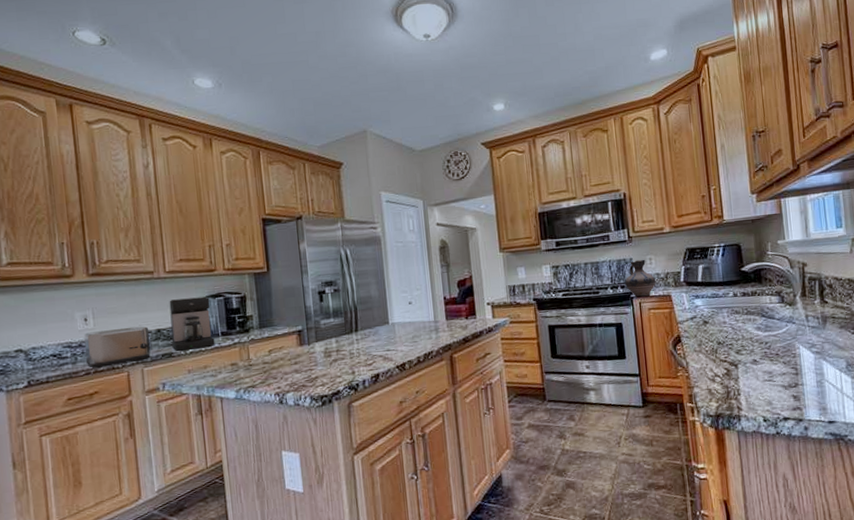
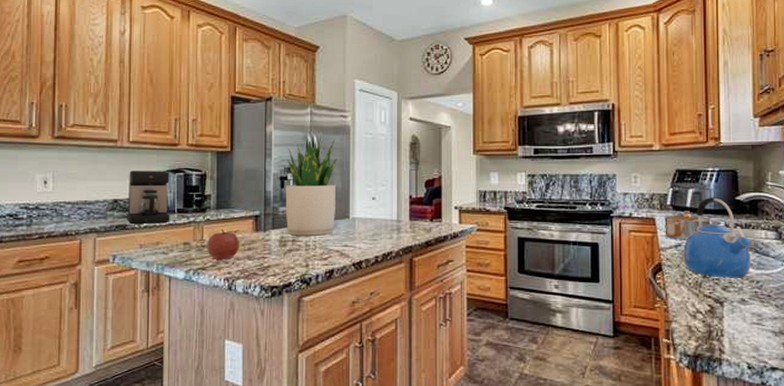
toaster: present [84,326,152,368] -> none [40,194,109,232]
fruit: none [254,346,287,377] -> present [207,228,240,259]
planter: none [323,250,376,346] -> present [285,139,337,236]
ceramic jug: present [625,259,656,297] -> none [606,177,640,217]
cooking pot: none [679,285,721,313] -> present [664,211,711,240]
kettle: none [698,270,759,343] -> present [683,197,751,278]

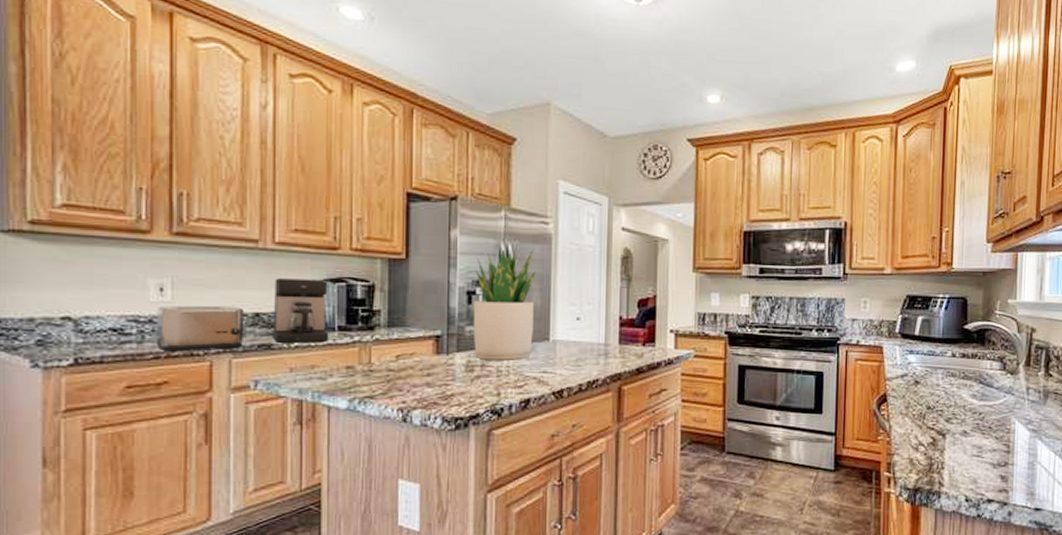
toaster: none [40,194,109,232] -> present [155,305,248,352]
fruit: present [207,228,240,259] -> none [376,350,417,386]
cooking pot: present [664,211,711,240] -> none [891,339,938,370]
kettle: present [683,197,751,278] -> none [909,325,976,410]

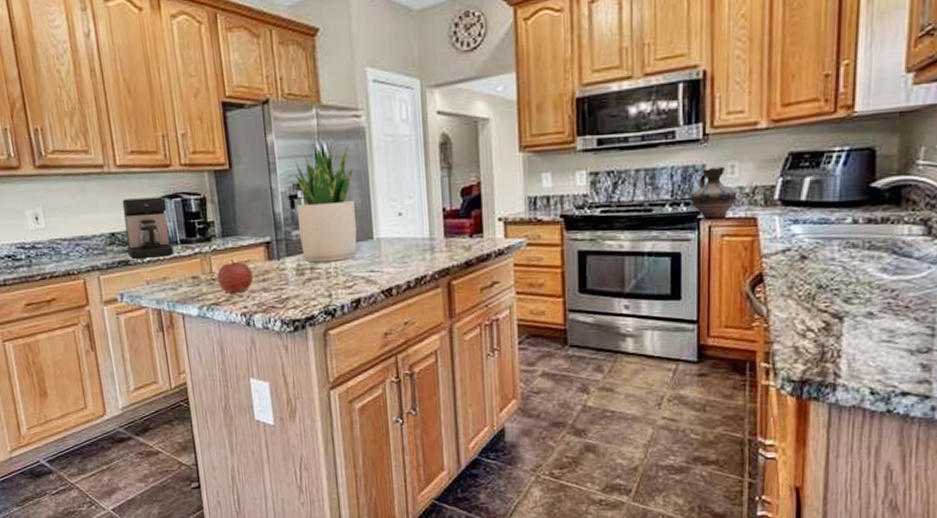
toaster: present [155,305,248,352] -> none [36,228,106,273]
fruit: none [376,350,417,386] -> present [217,259,254,293]
ceramic jug: none [833,301,868,344] -> present [691,166,737,218]

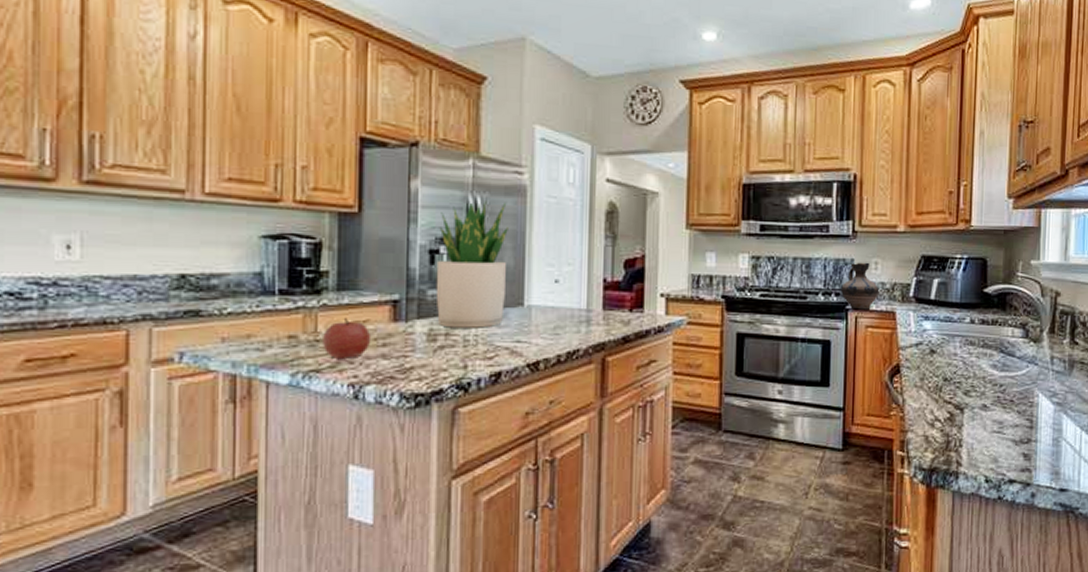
coffee maker: present [122,197,174,260] -> none [201,234,268,310]

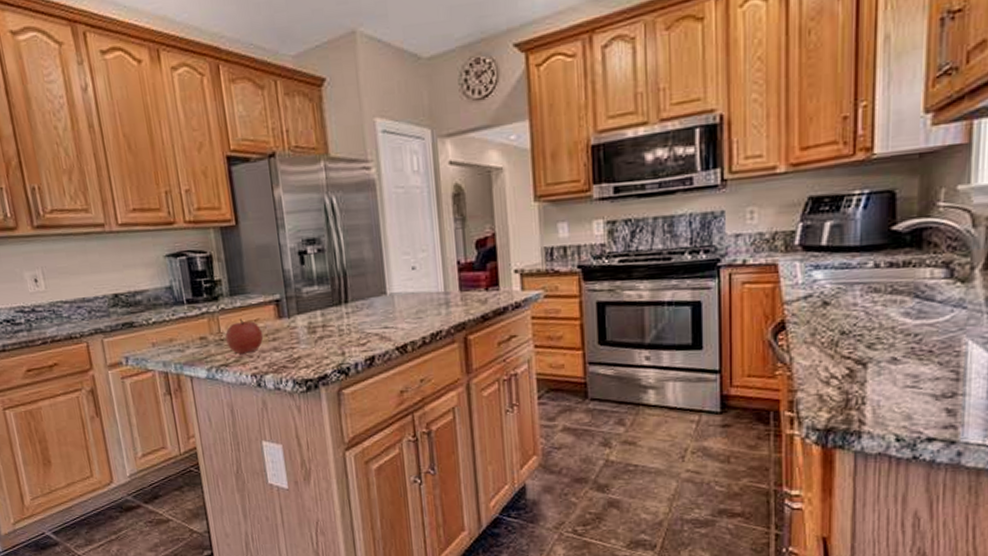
planter: present [435,201,508,328] -> none [303,198,370,320]
ceramic jug: present [841,262,880,310] -> none [711,212,757,266]

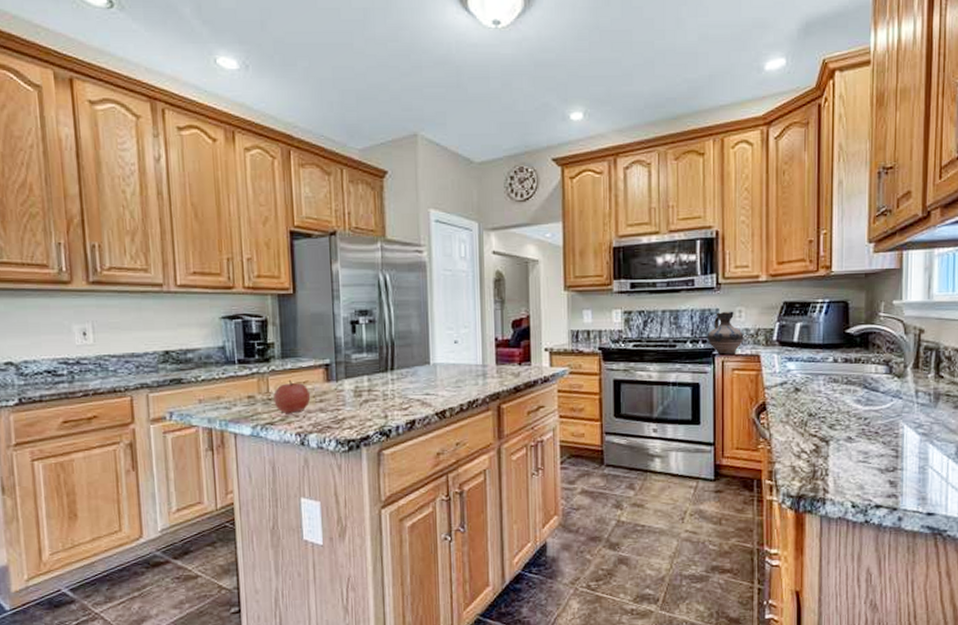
ceramic jug: none [711,212,757,266] -> present [708,311,744,355]

